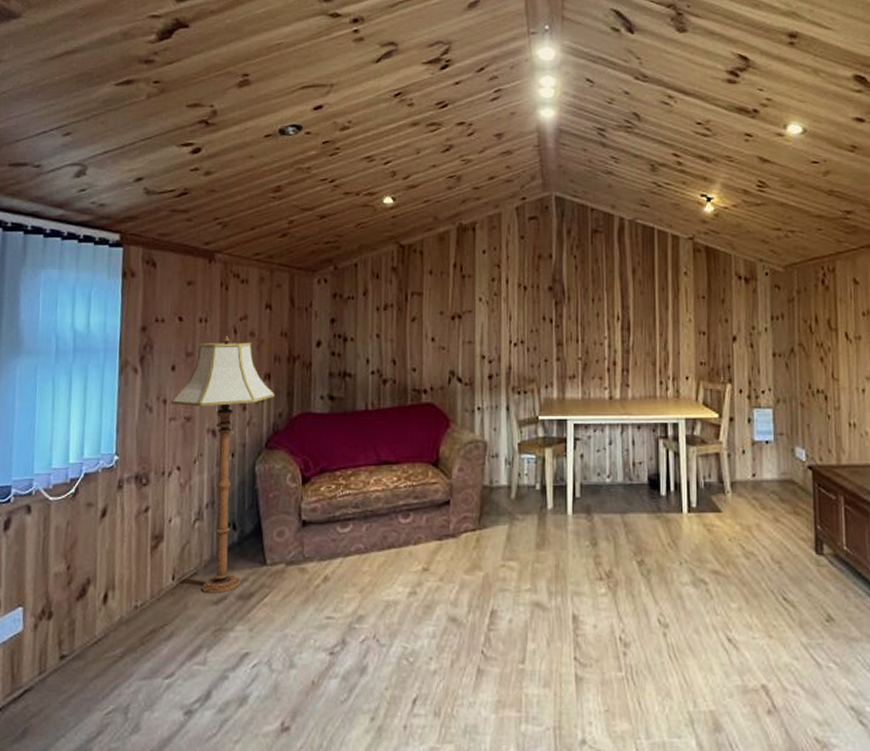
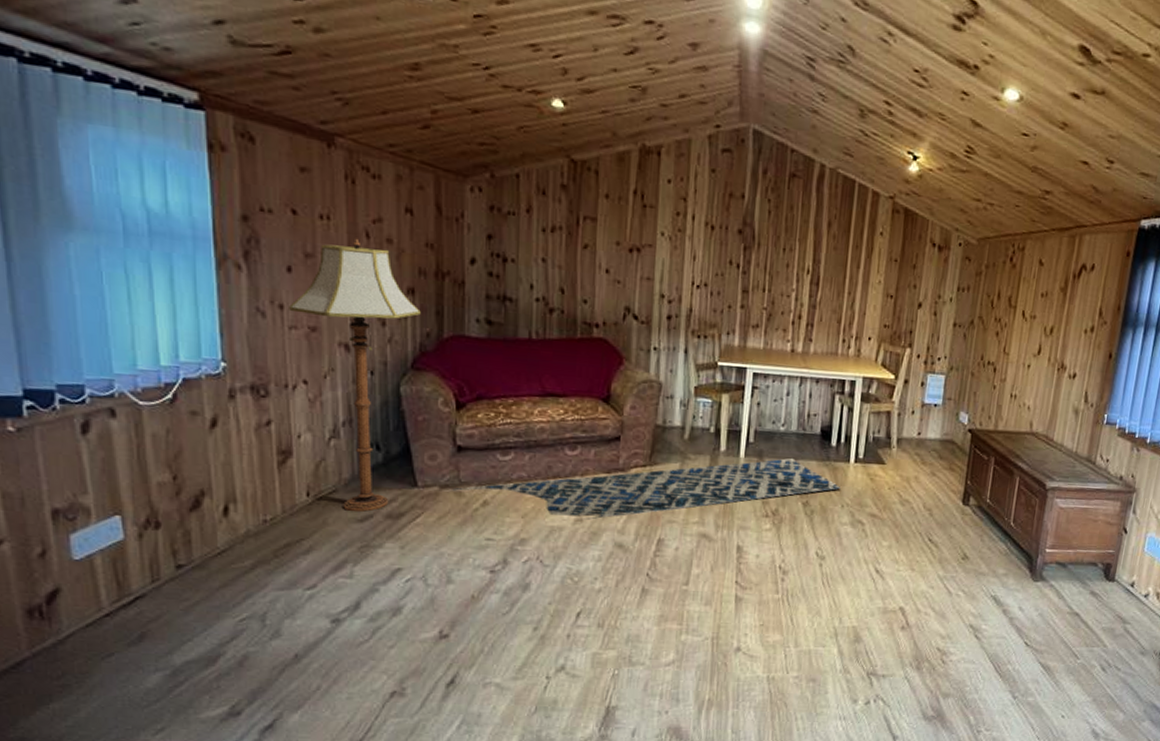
rug: none [297,511,676,593] -> present [452,457,840,521]

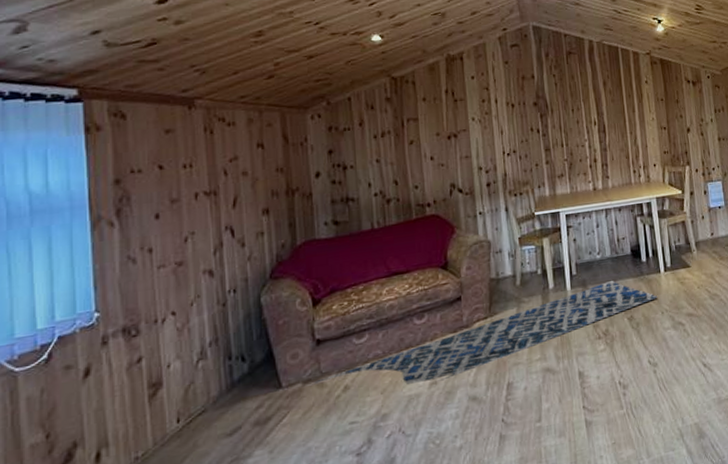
floor lamp: present [289,238,421,513] -> none [157,177,275,429]

